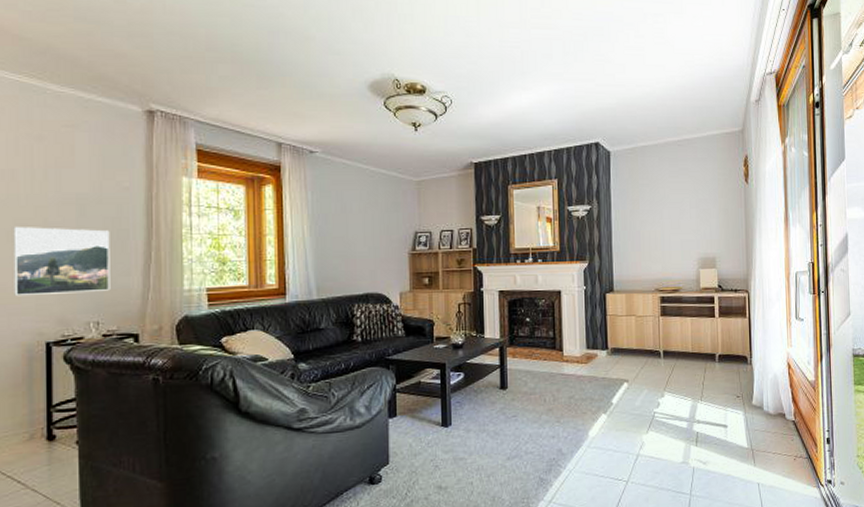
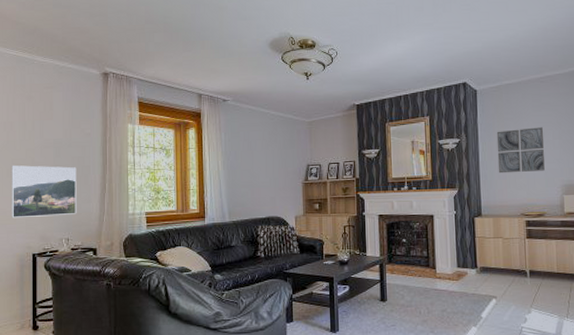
wall art: none [630,195,681,245] -> present [496,127,545,174]

